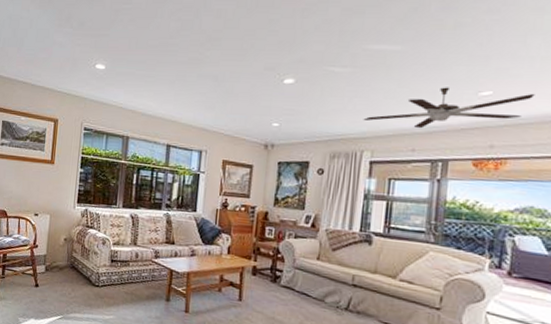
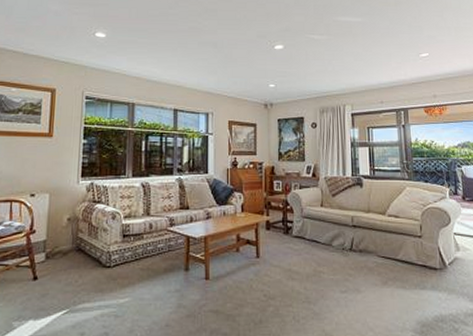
ceiling fan: present [363,87,535,129] -> none [341,50,455,84]

